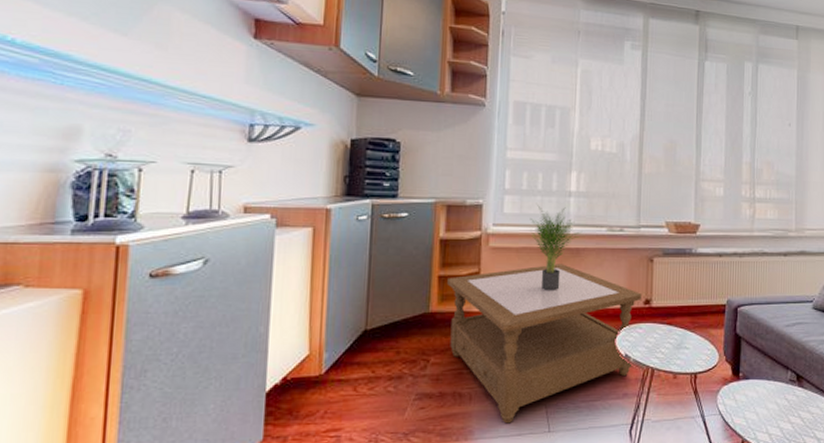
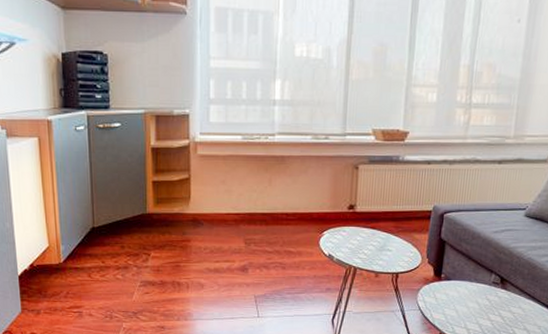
coffee table: present [447,264,642,424] -> none [161,170,346,309]
potted plant: present [529,205,581,291] -> none [235,114,286,196]

